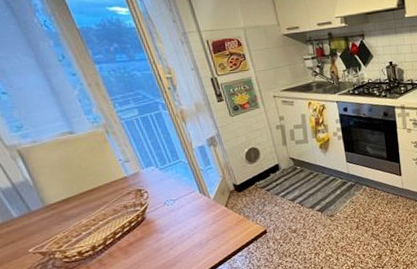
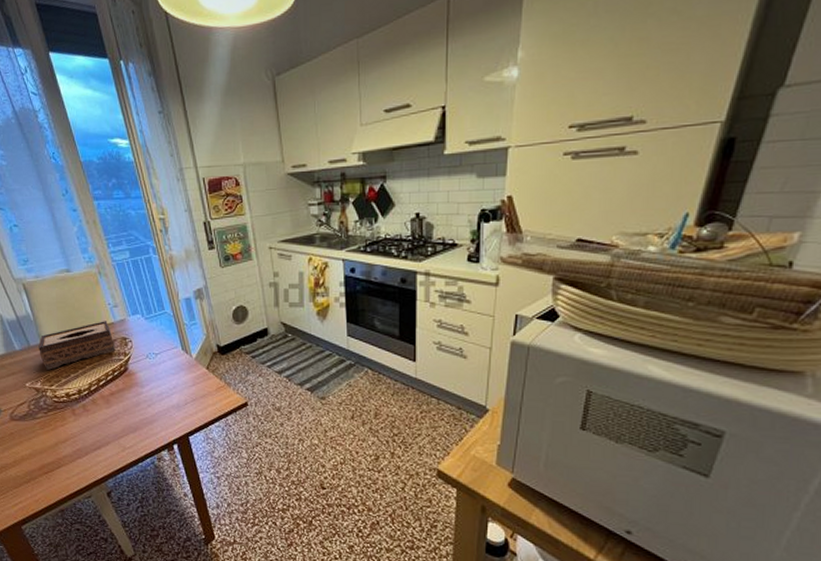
tissue box: none [41,176,131,232] -> present [38,321,116,370]

